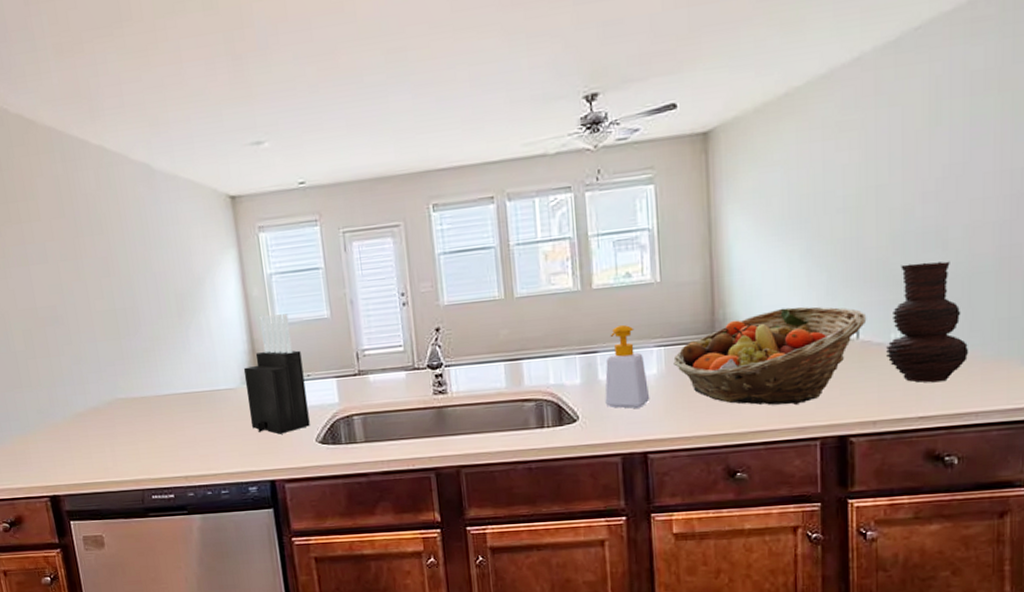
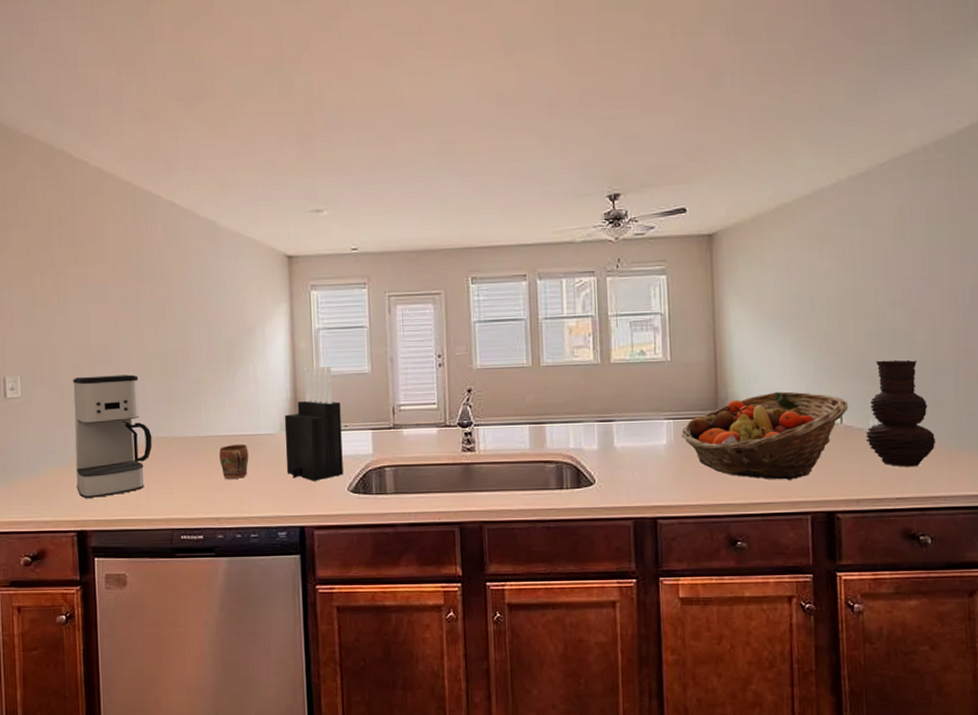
coffee maker: none [24,336,113,464] -> present [73,374,152,498]
mug: none [180,400,212,438] -> present [219,444,249,480]
soap bottle: present [605,325,650,409] -> none [619,398,660,475]

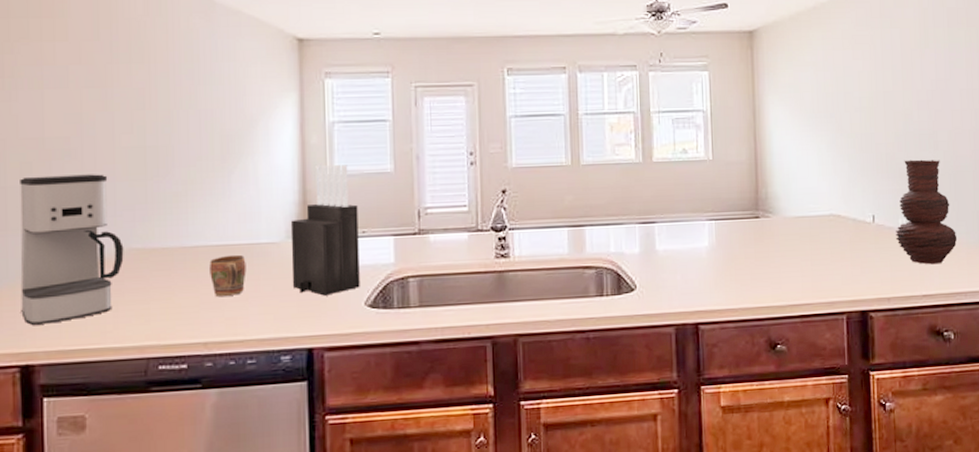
fruit basket: present [681,391,849,480] -> none [723,190,880,281]

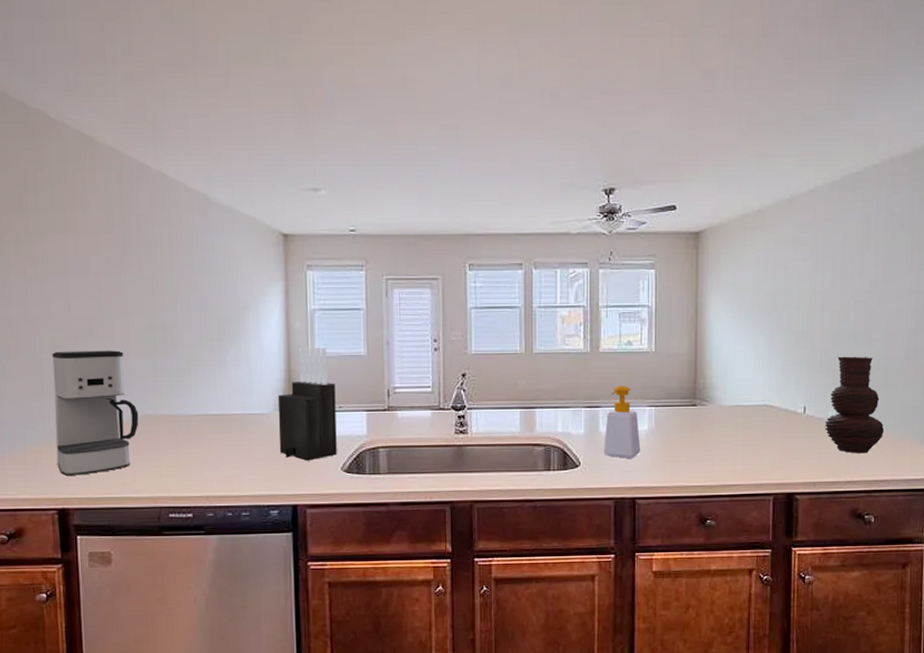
mug: present [210,254,247,297] -> none [210,423,241,459]
soap bottle: none [661,198,702,279] -> present [604,386,641,458]

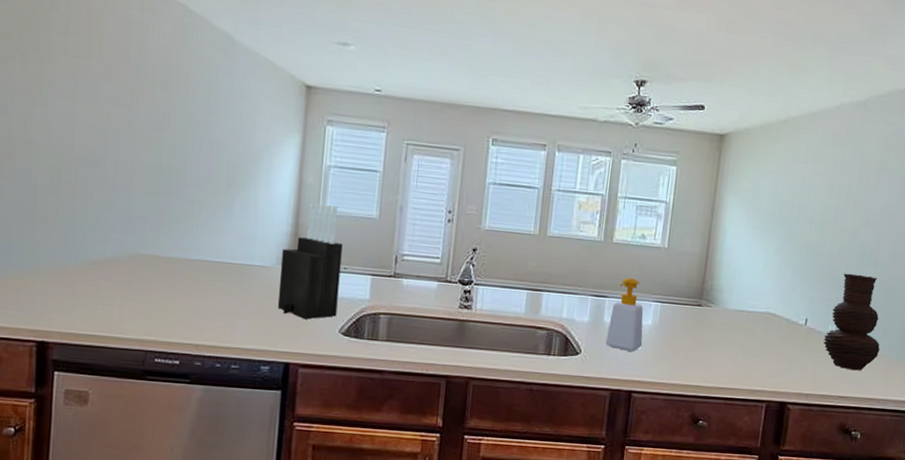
coffee maker: present [52,350,139,476] -> none [41,177,134,309]

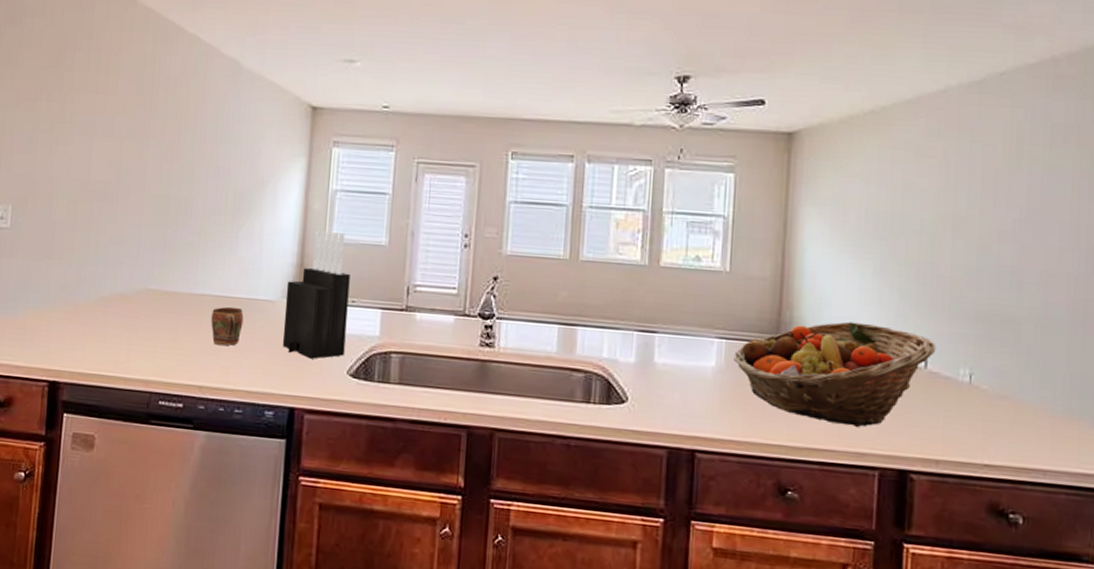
mug: none [206,271,239,308] -> present [211,306,244,346]
soap bottle: present [605,278,644,352] -> none [658,309,705,400]
fruit basket: none [666,289,815,371] -> present [733,321,936,427]
vase: present [823,273,880,371] -> none [954,299,1039,431]

